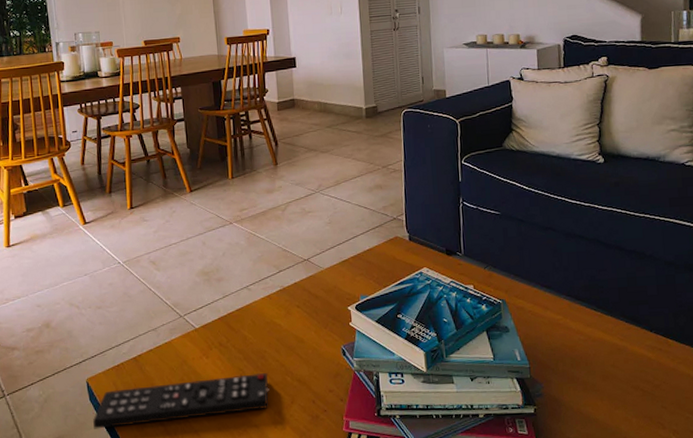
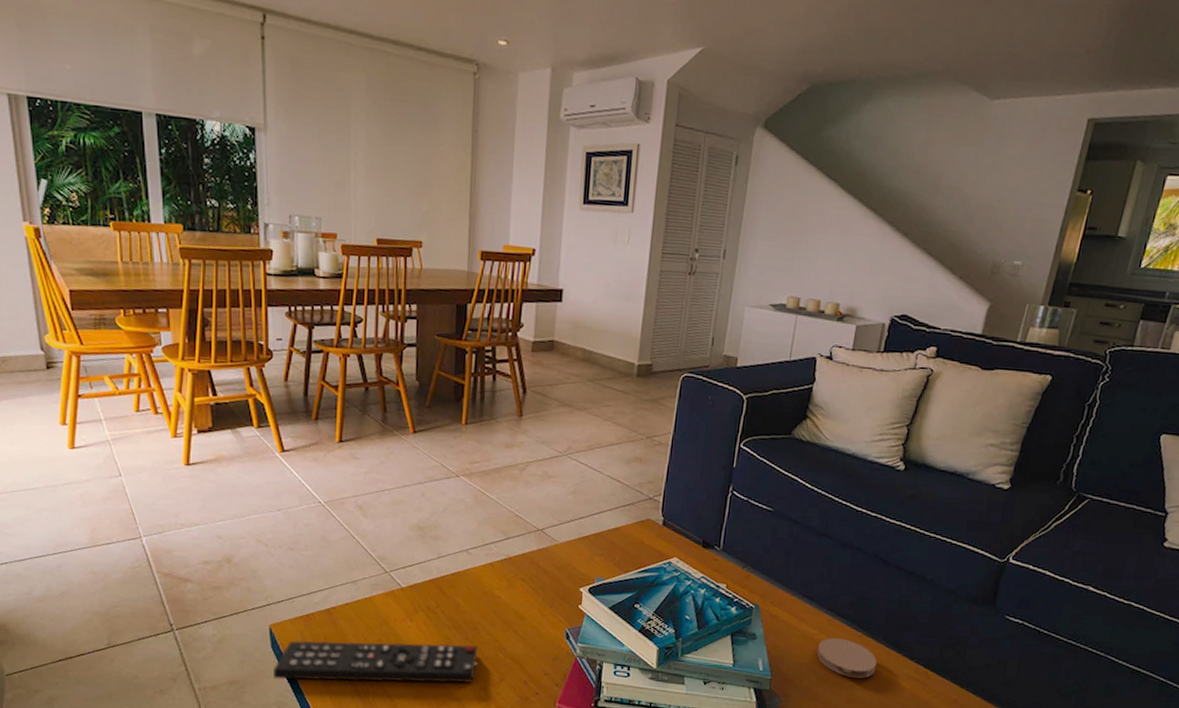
coaster: none [564,320,621,356] -> present [816,637,877,679]

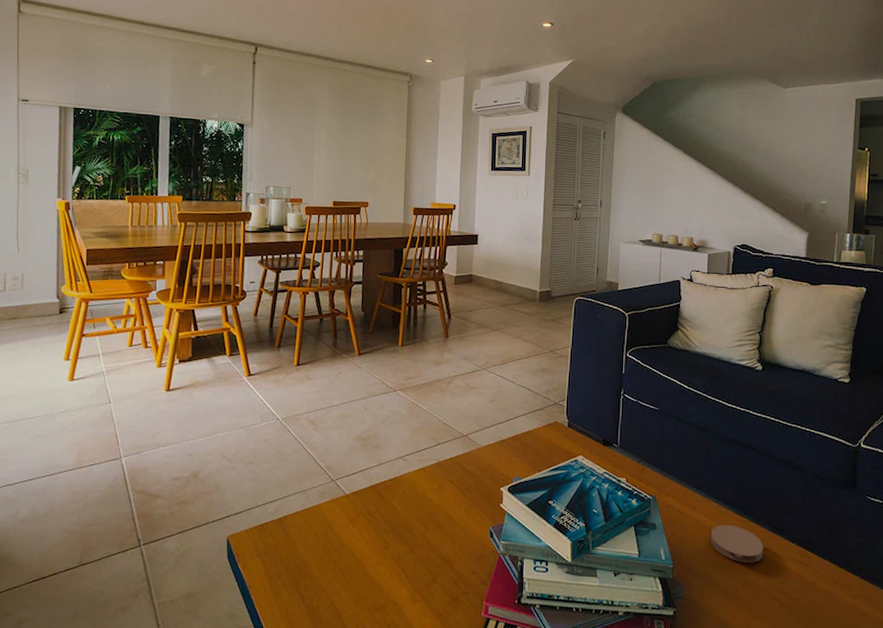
remote control: present [273,640,479,684] -> none [227,546,413,590]

